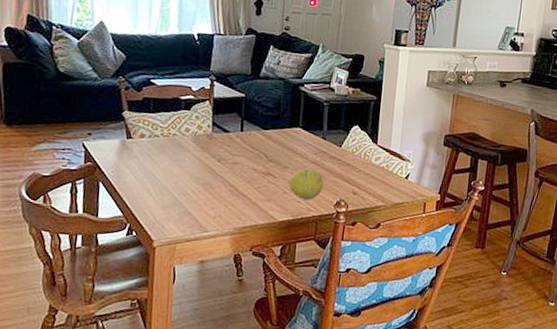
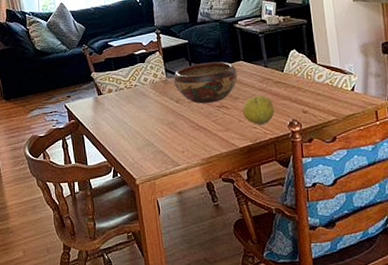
decorative bowl: none [219,122,292,168] -> present [173,62,238,103]

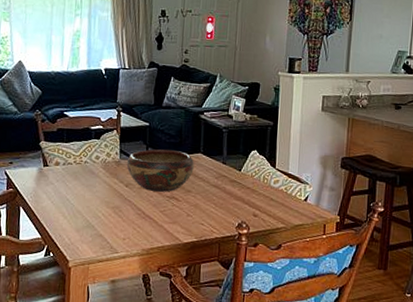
fruit: present [242,95,275,125] -> none [192,192,225,223]

